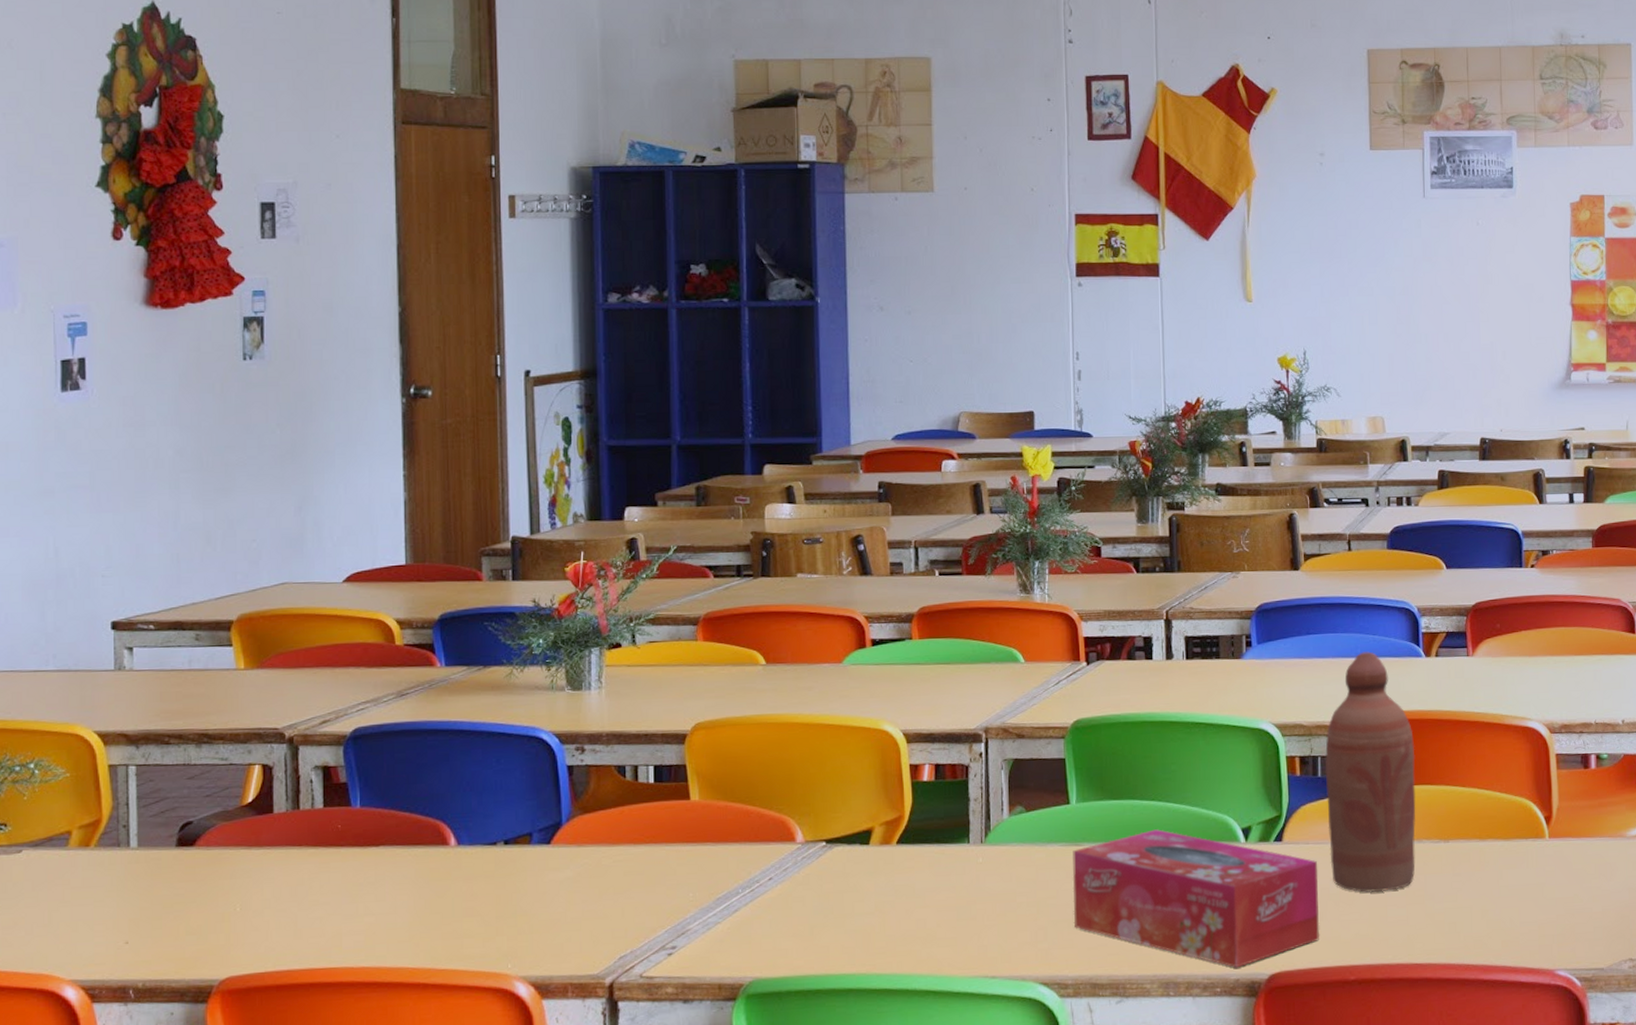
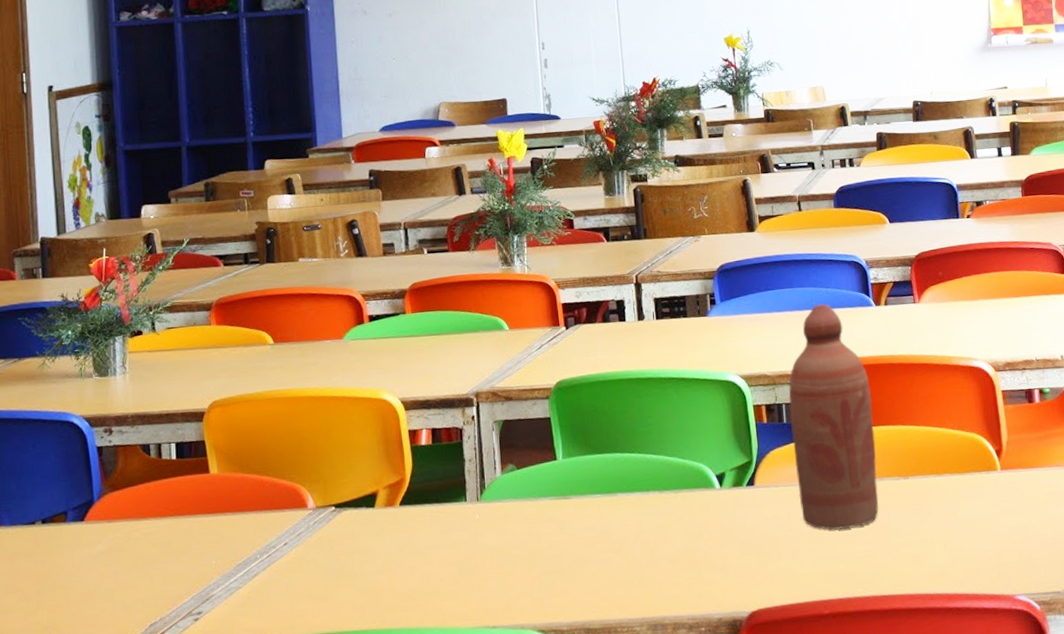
tissue box: present [1072,829,1320,968] -> none [562,479,795,608]

